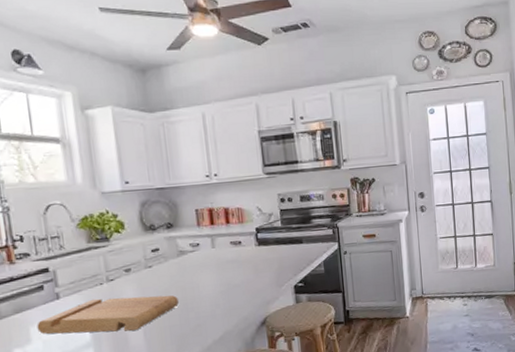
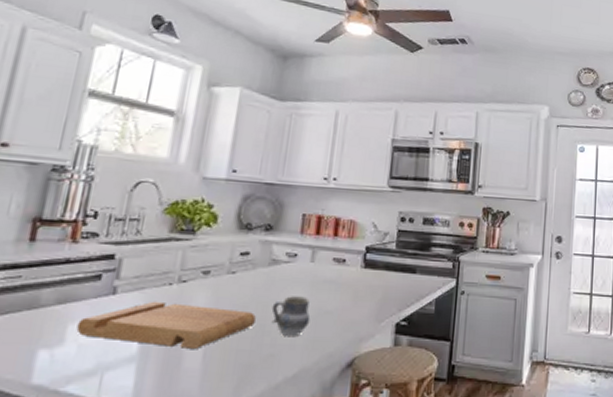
cup: none [189,276,223,310] -> present [271,296,311,337]

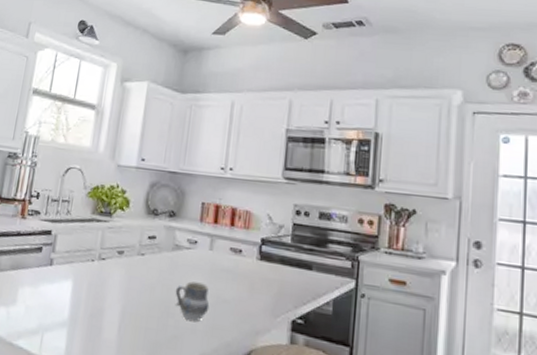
cutting board: present [76,301,256,349] -> none [25,274,162,322]

